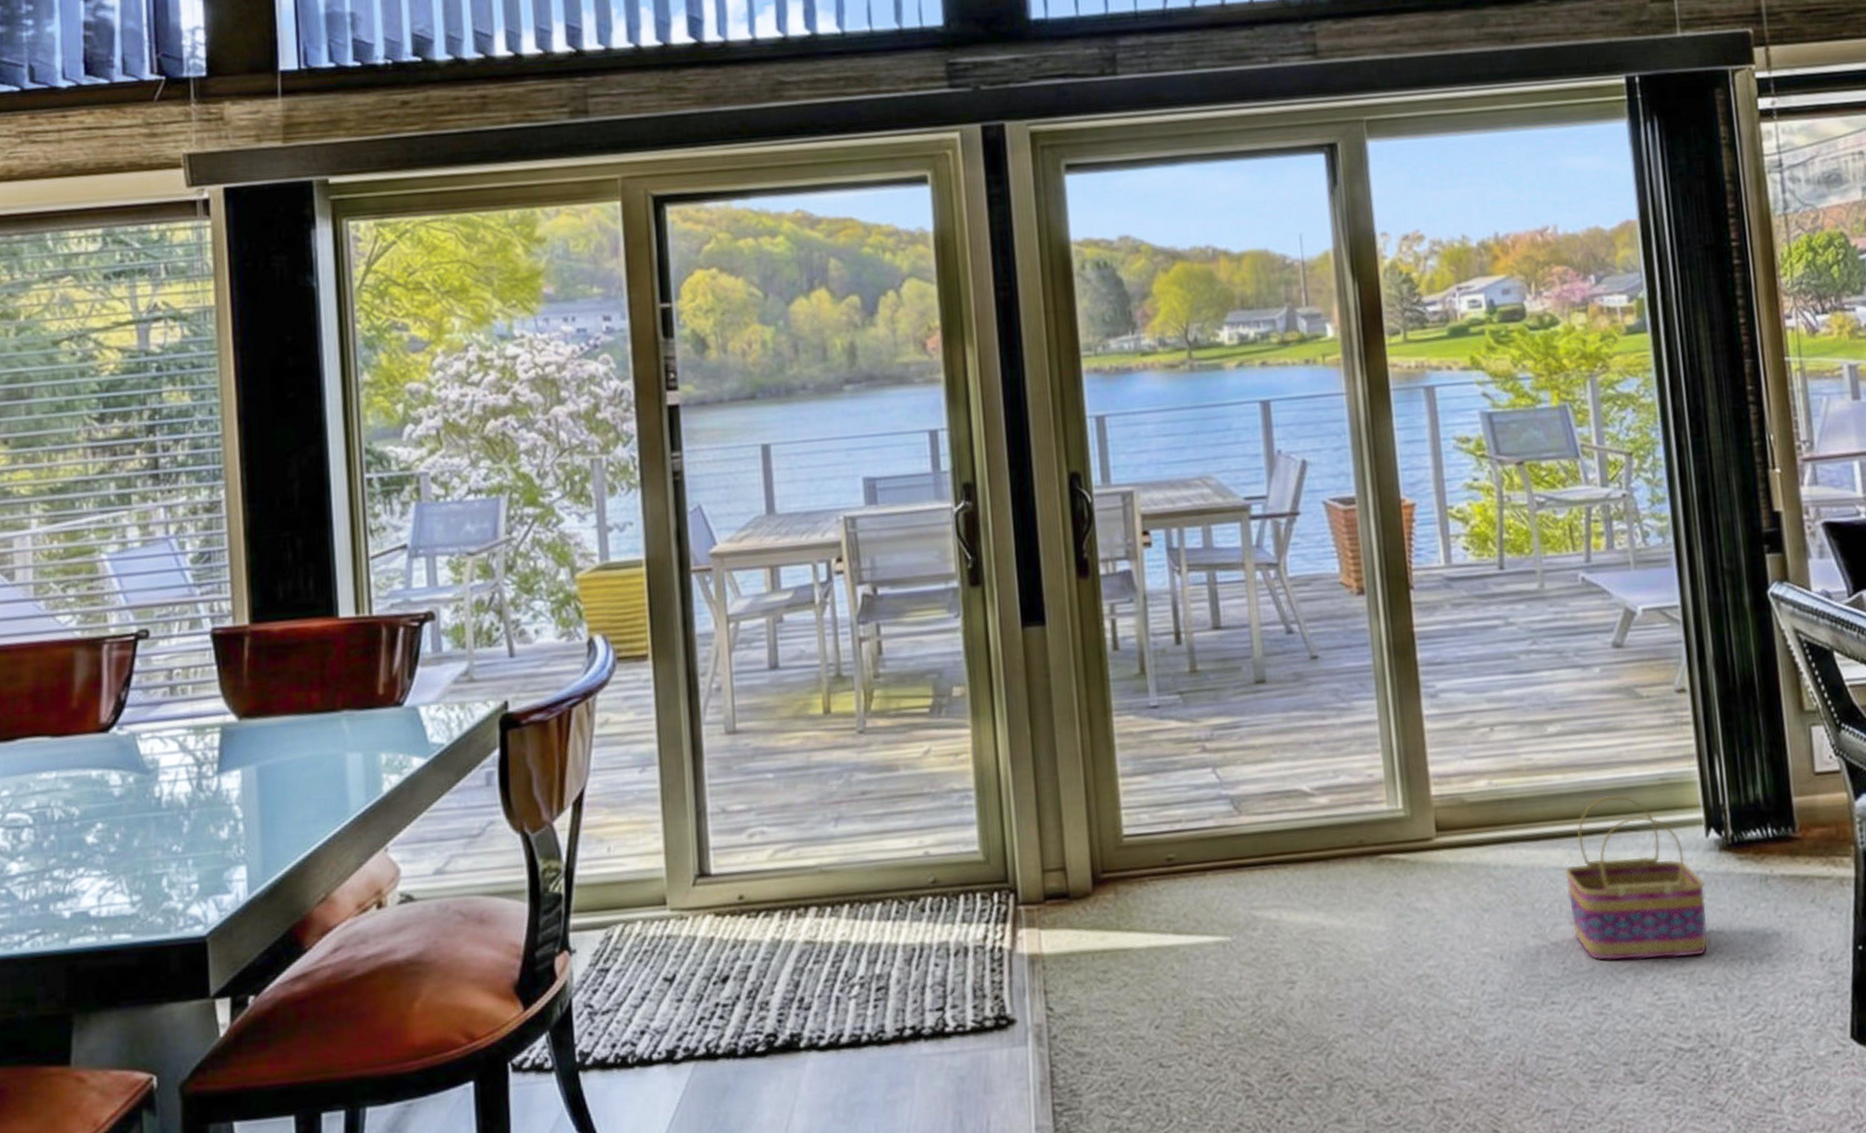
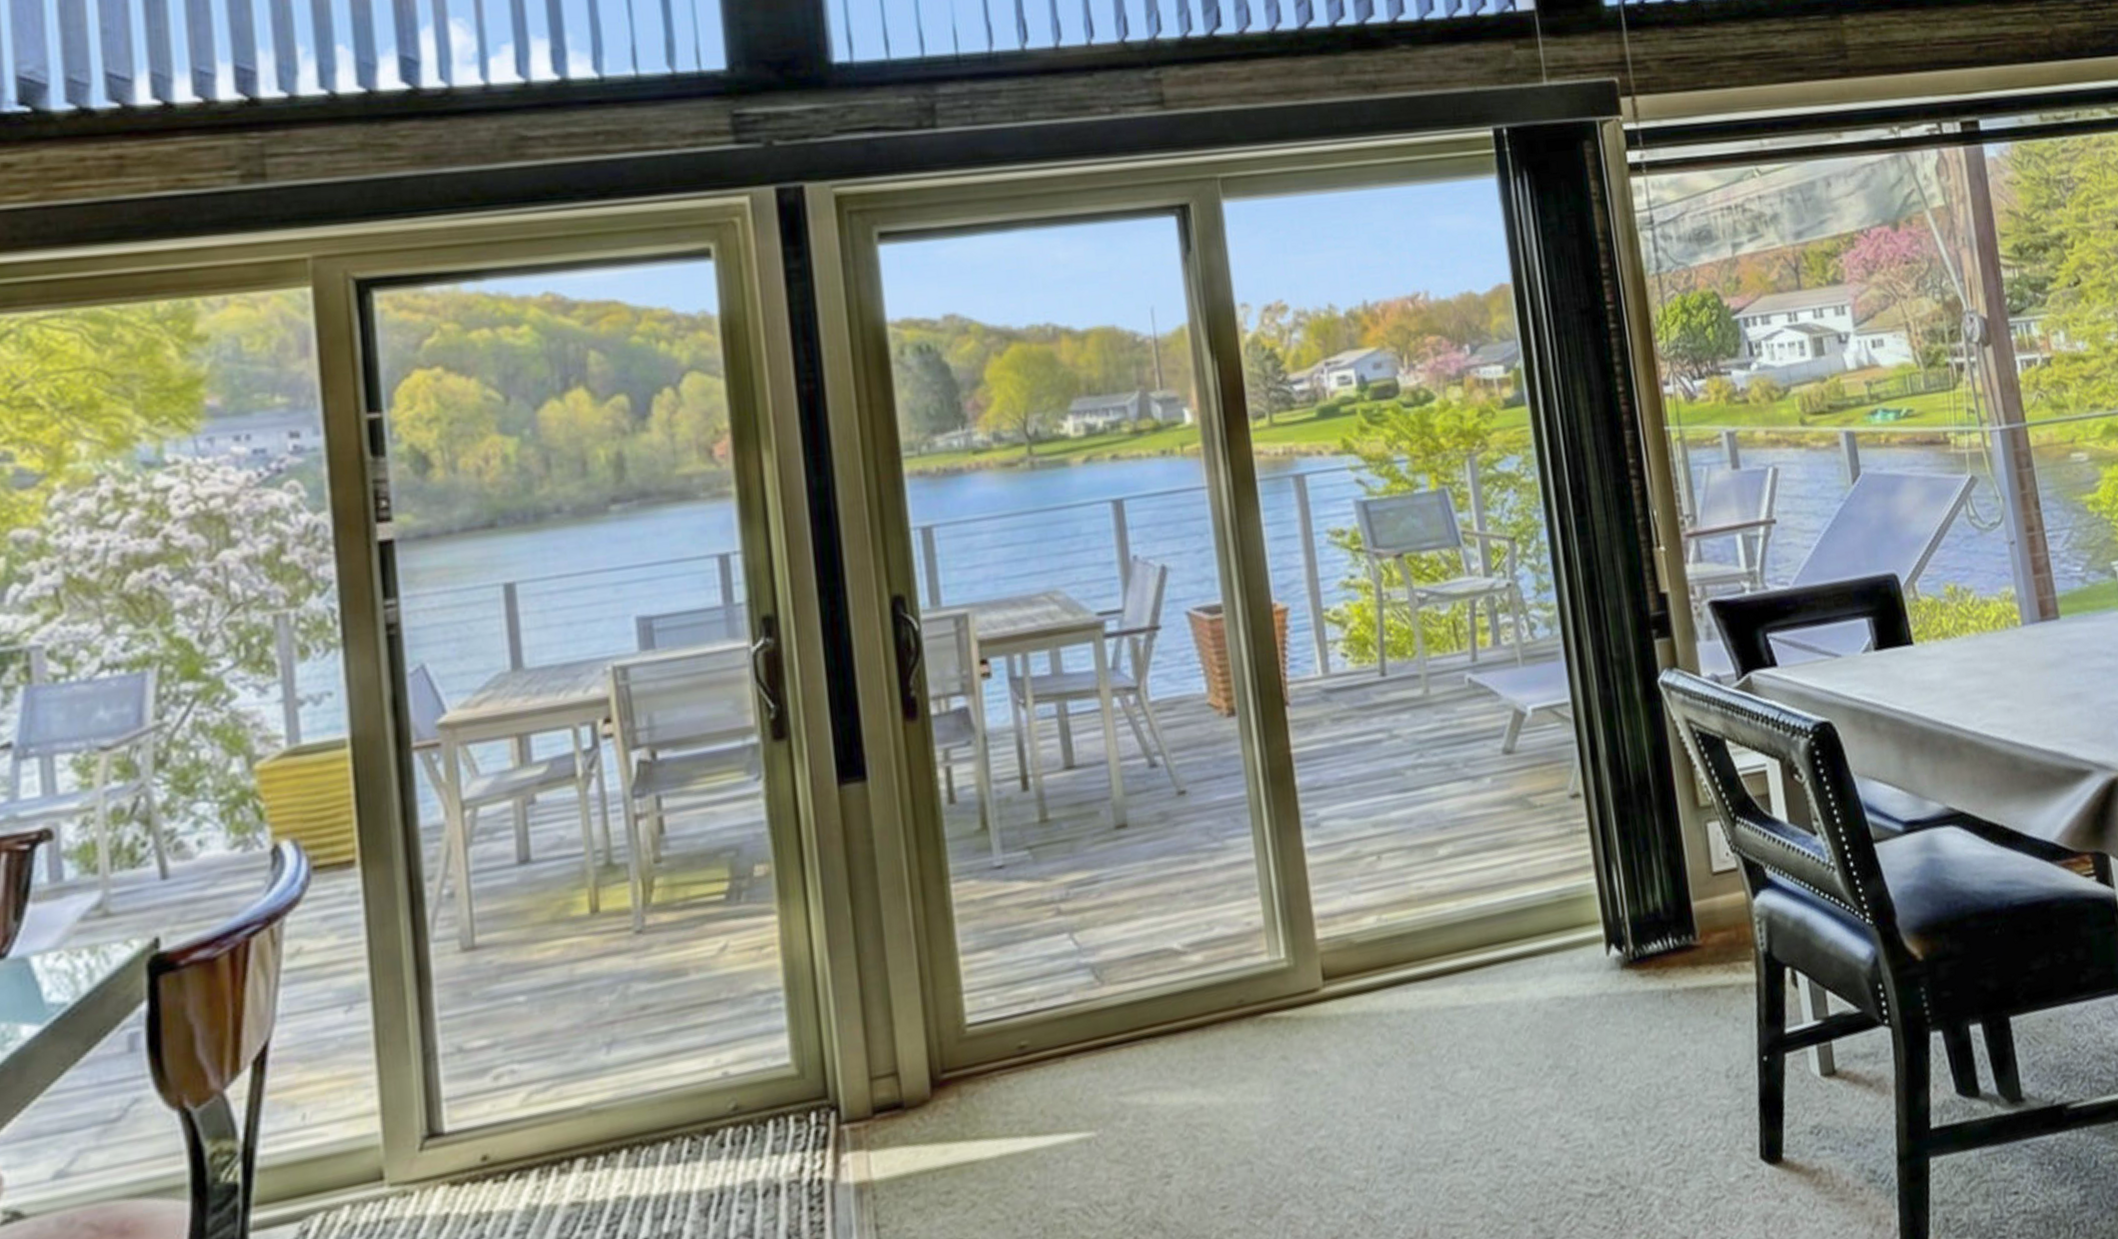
basket: present [1564,794,1708,961] -> none [1462,917,1614,1107]

